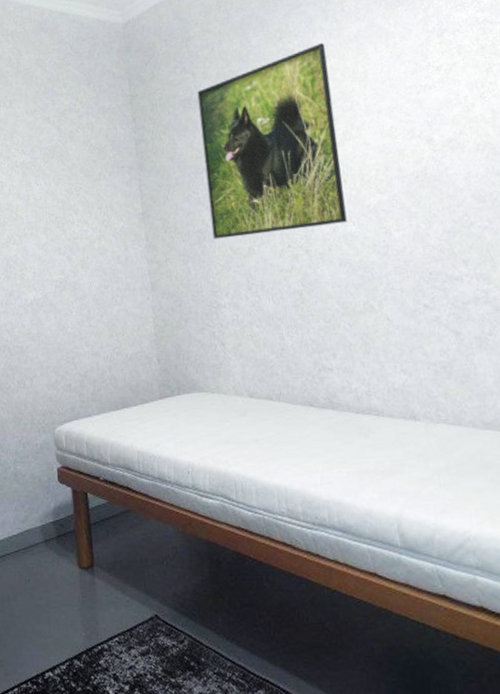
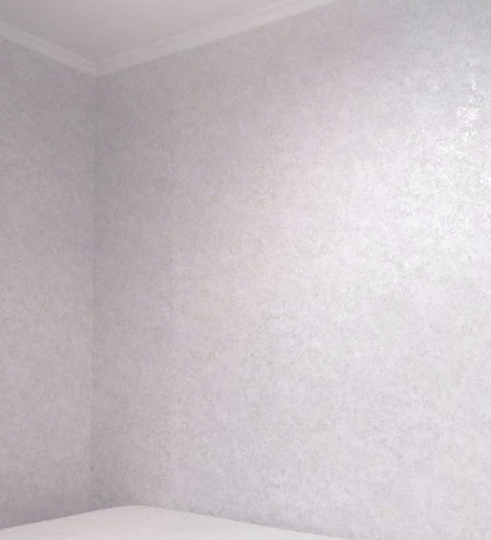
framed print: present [197,42,347,240] -> none [171,147,314,339]

